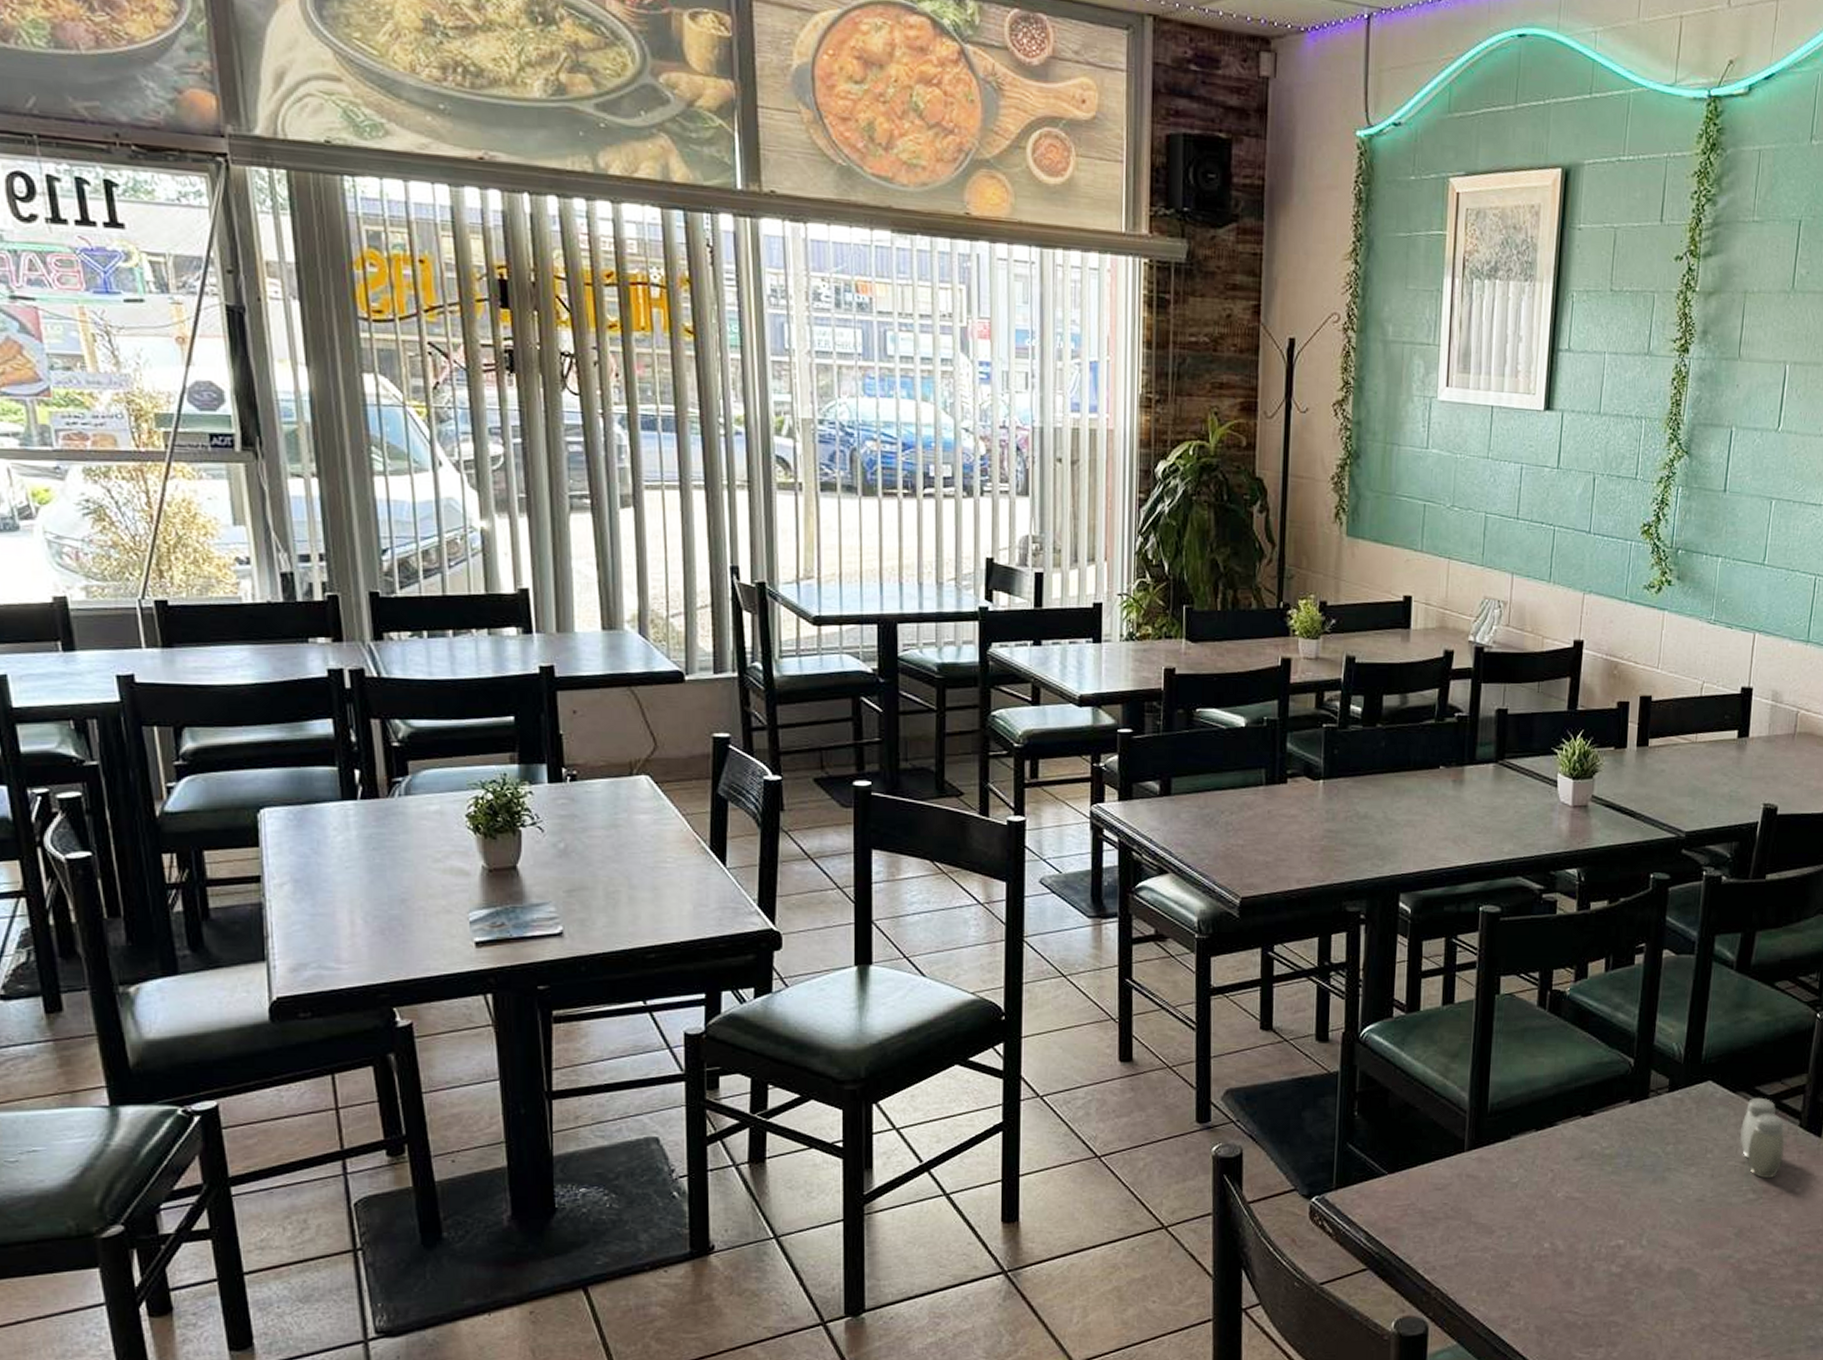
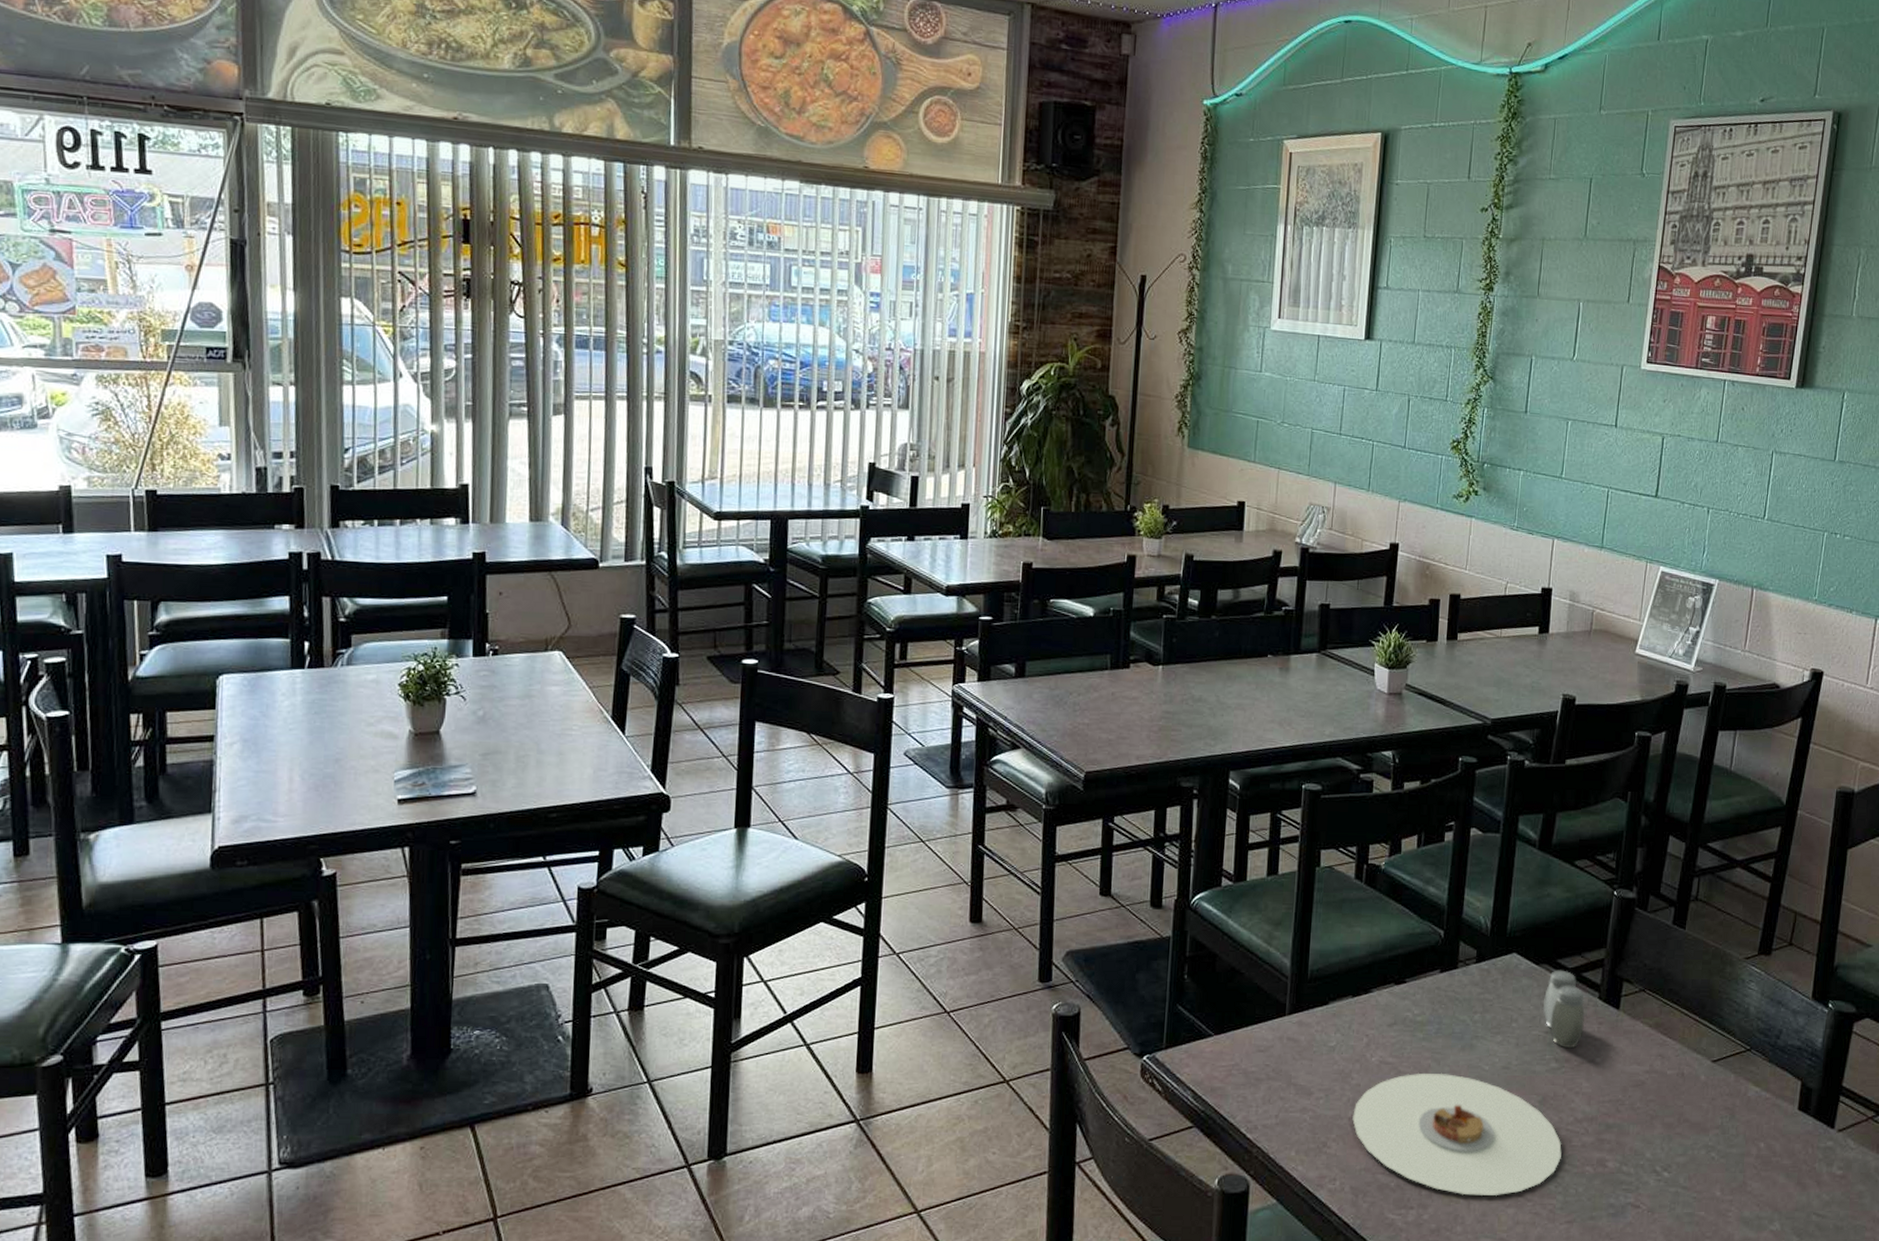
plate: none [1537,1207,1759,1332] -> present [1352,1072,1562,1197]

